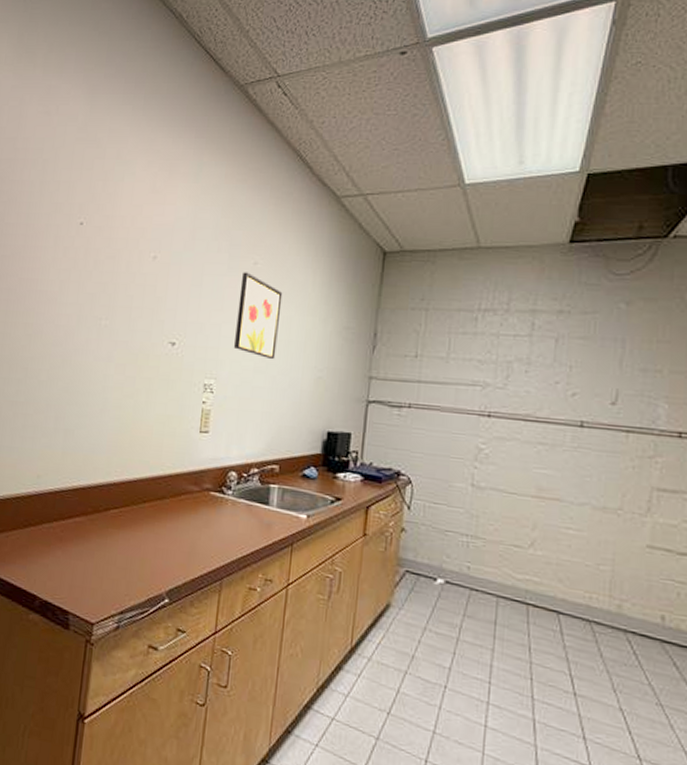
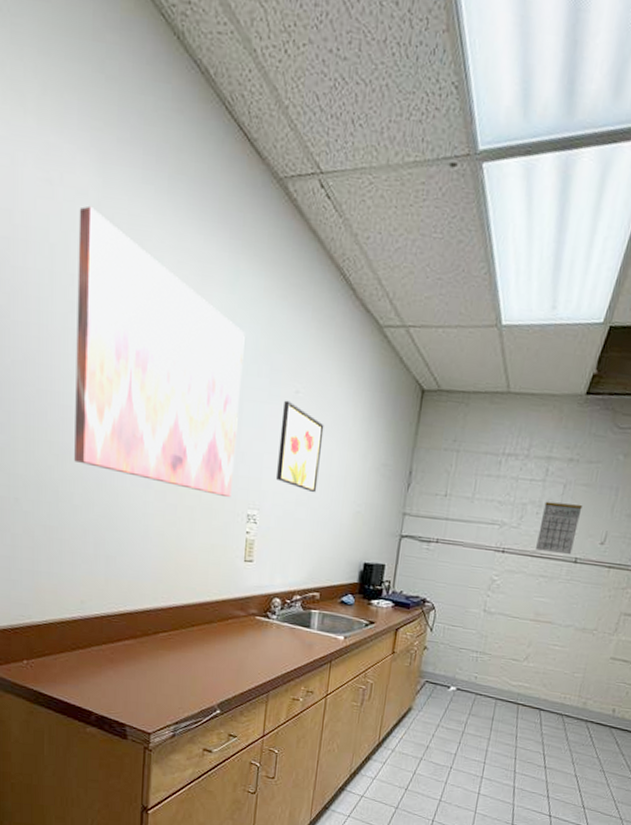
wall art: none [45,127,207,367] -> present [74,205,245,497]
calendar: none [529,358,582,418] -> present [536,501,583,555]

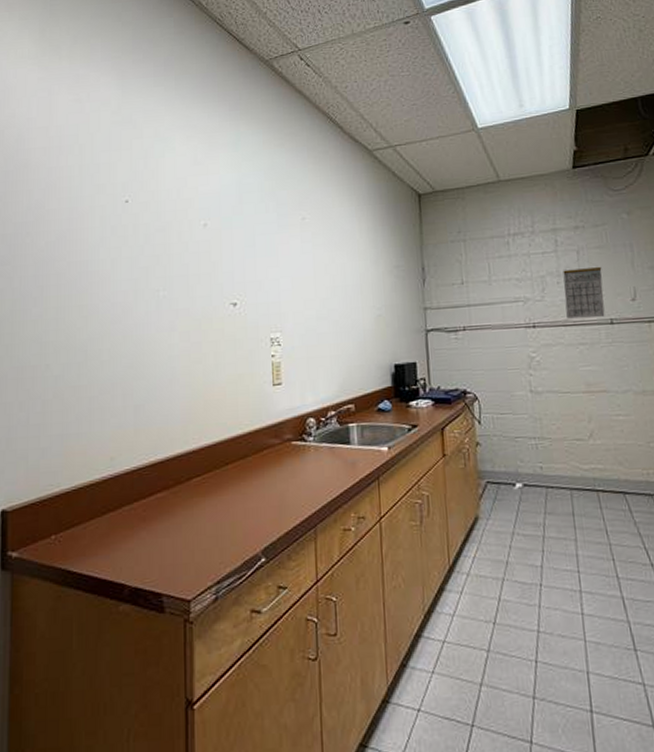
wall art: present [74,205,245,497] -> none [102,111,253,326]
wall art: present [275,400,324,493] -> none [292,227,335,306]

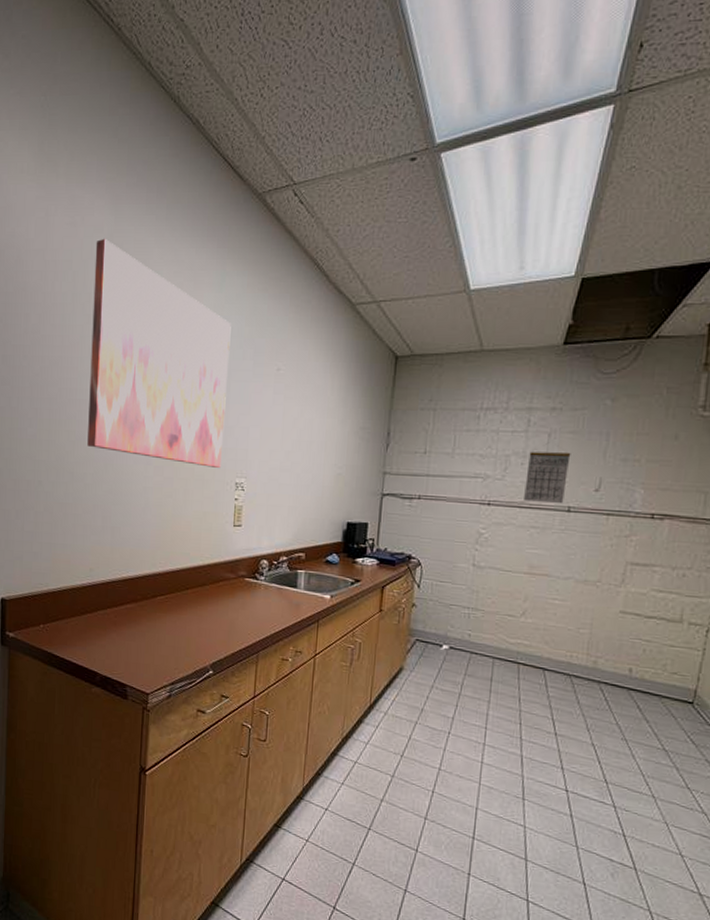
wall art: none [102,111,253,326] -> present [87,238,231,468]

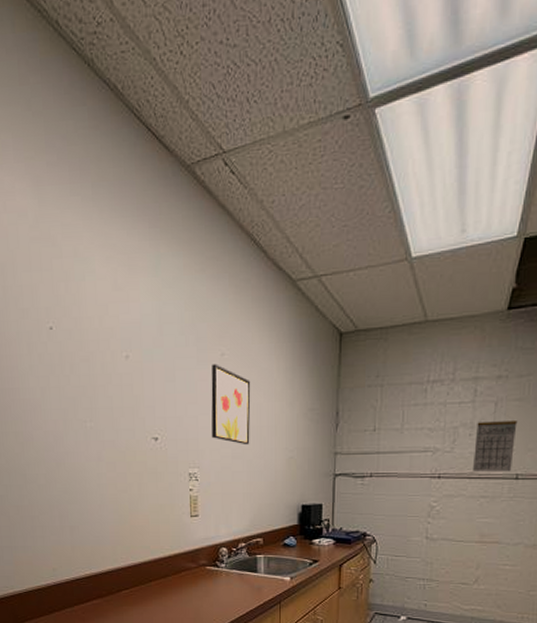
wall art: present [87,238,231,468] -> none [21,224,173,460]
wall art: none [260,378,304,459] -> present [211,363,251,445]

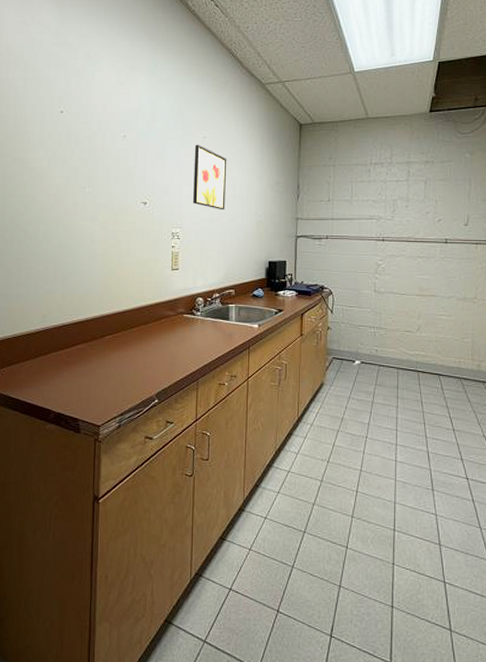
calendar: present [473,419,518,472] -> none [410,195,443,237]

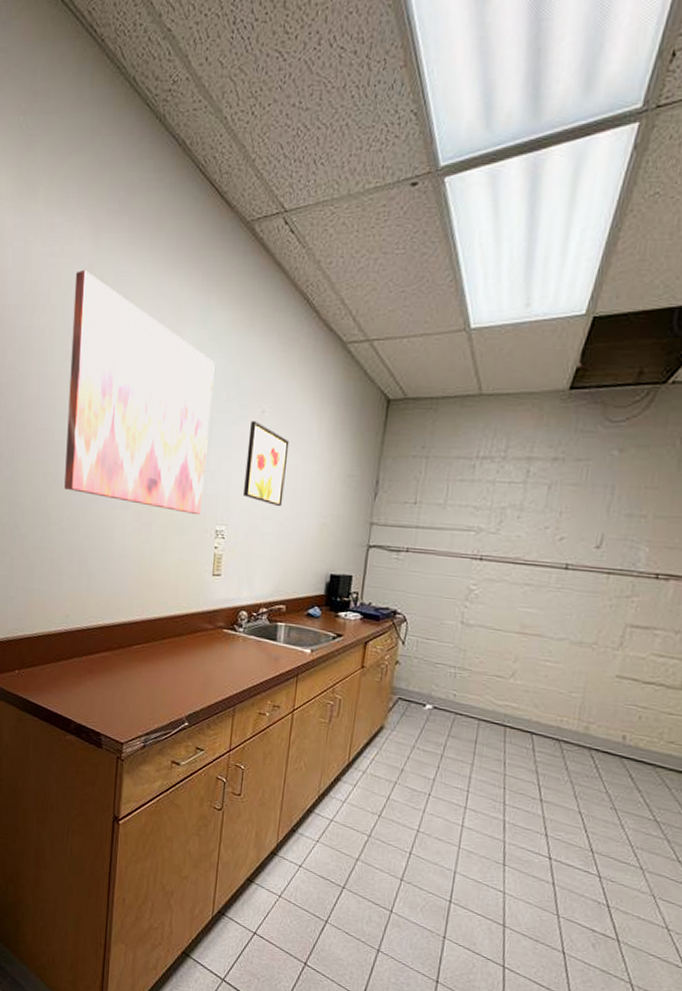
wall art: none [39,34,163,220] -> present [64,269,215,514]

